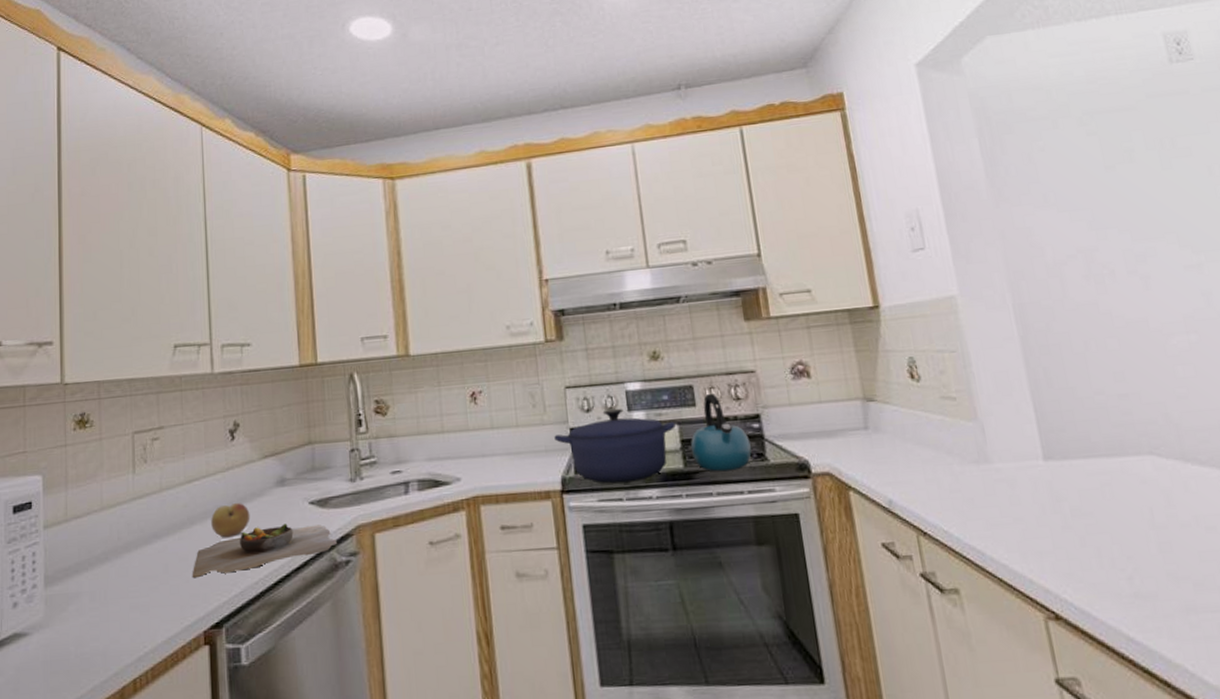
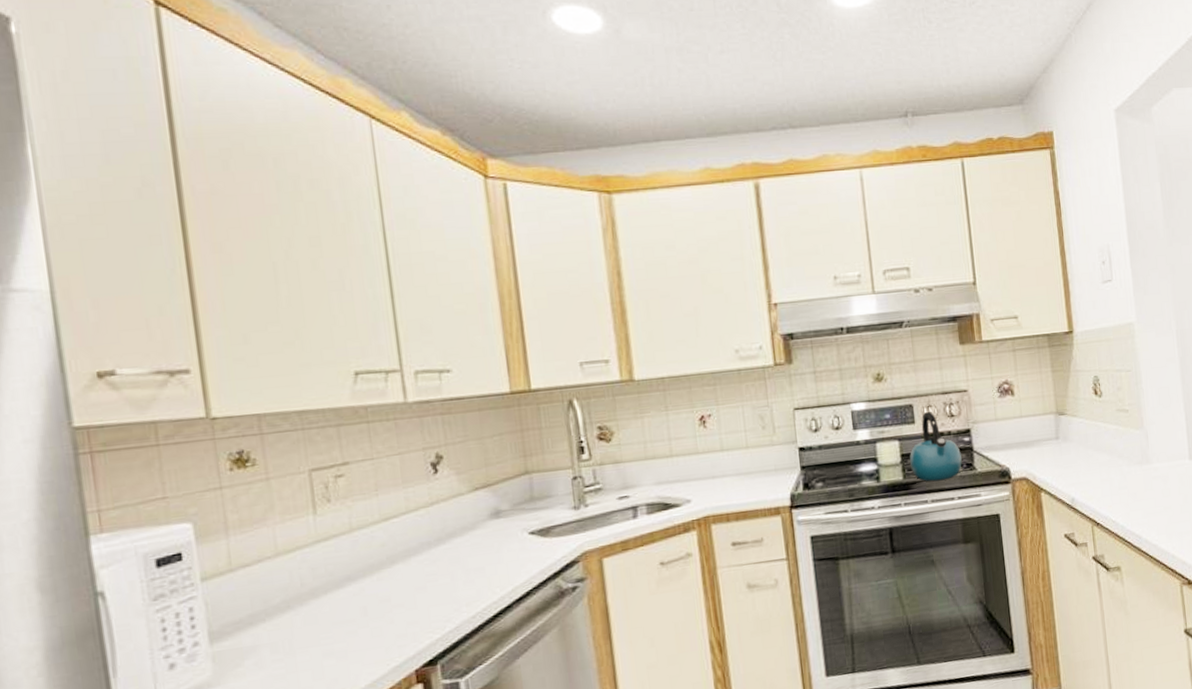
cutting board: present [192,523,338,579] -> none [396,554,563,619]
fruit: present [211,502,250,538] -> none [415,537,462,575]
cooking pot: present [554,408,675,484] -> none [783,427,896,498]

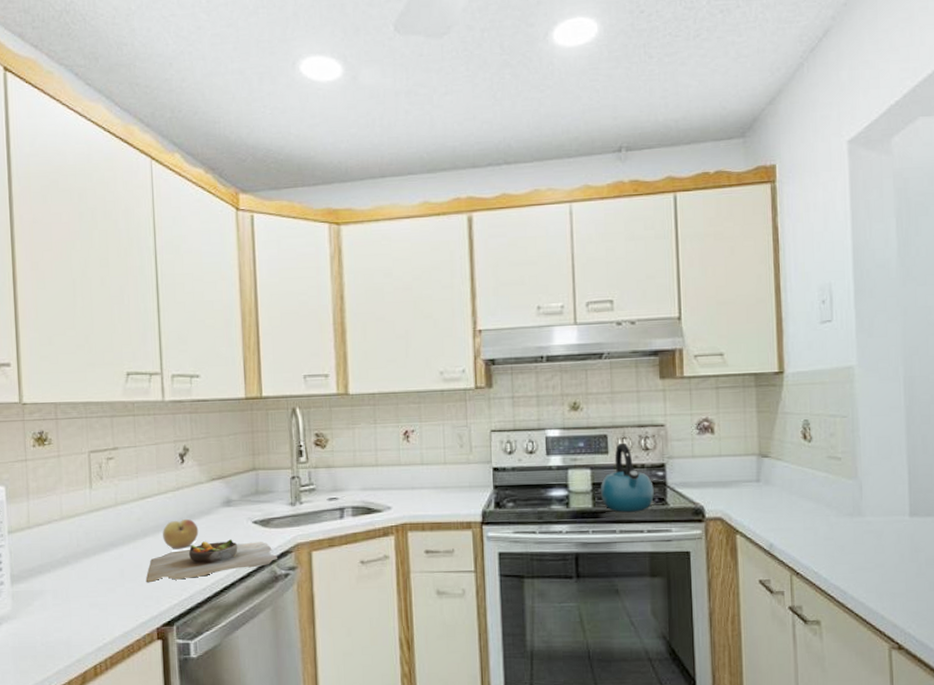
cutting board: none [396,554,563,619] -> present [145,539,278,583]
fruit: none [415,537,462,575] -> present [163,518,199,549]

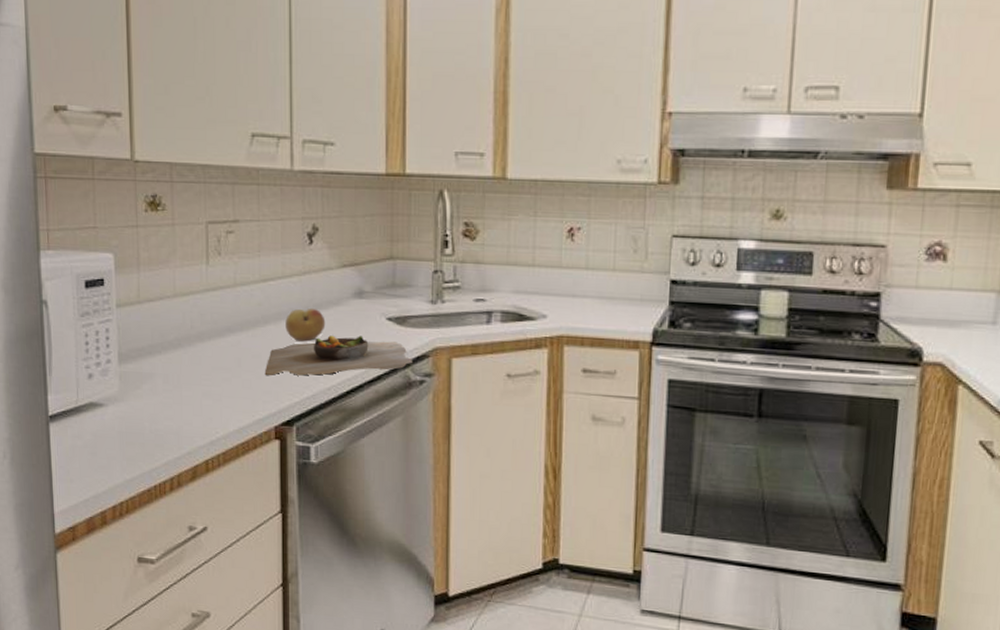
kettle: present [600,442,654,513] -> none [797,263,863,348]

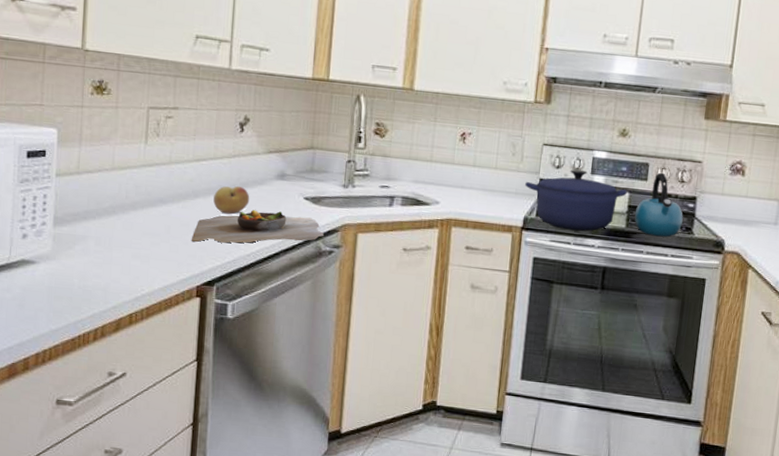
cooking pot: none [652,265,786,345] -> present [525,169,627,232]
kettle: none [797,263,863,348] -> present [634,172,683,238]

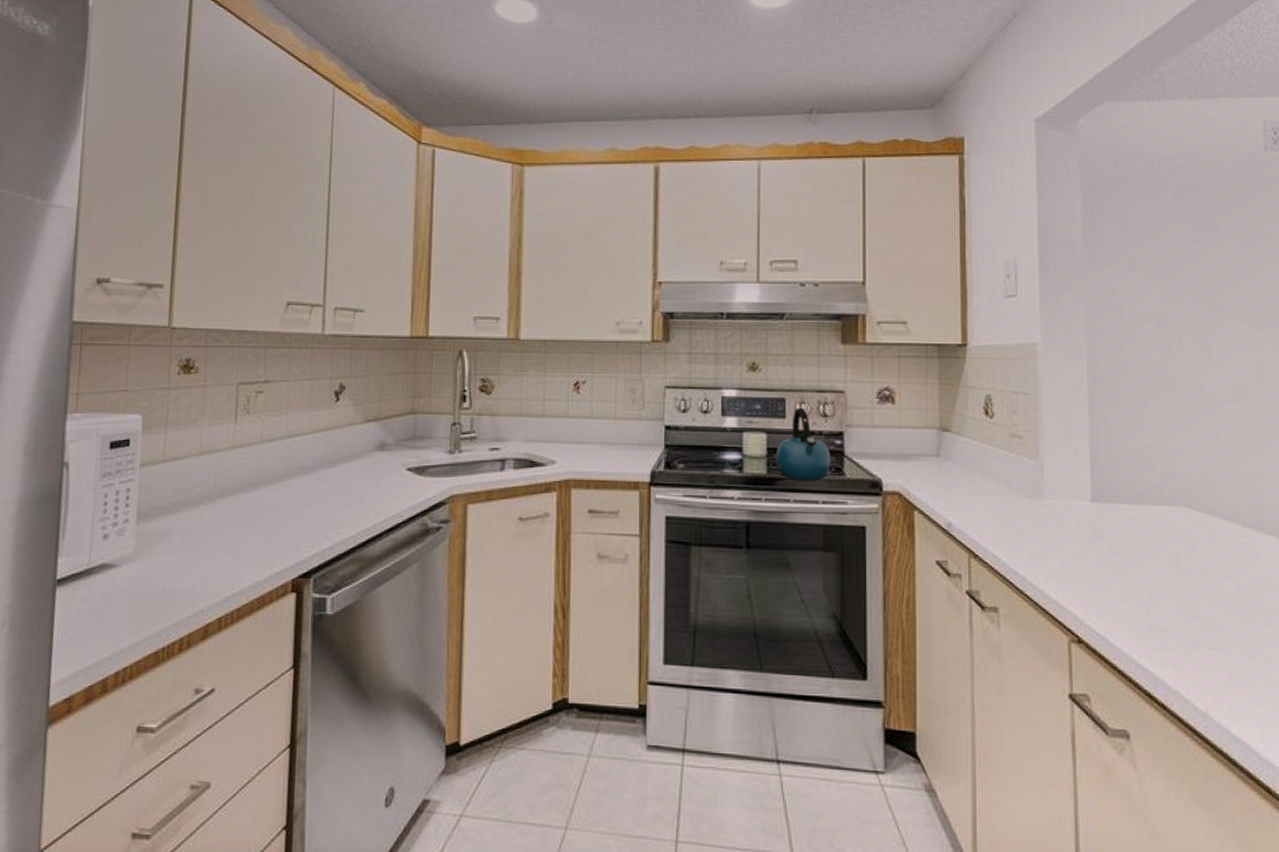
cutting board: present [191,210,325,243] -> none [285,486,431,529]
fruit: present [213,185,250,214] -> none [308,461,348,494]
cooking pot: present [525,169,627,232] -> none [649,411,764,482]

